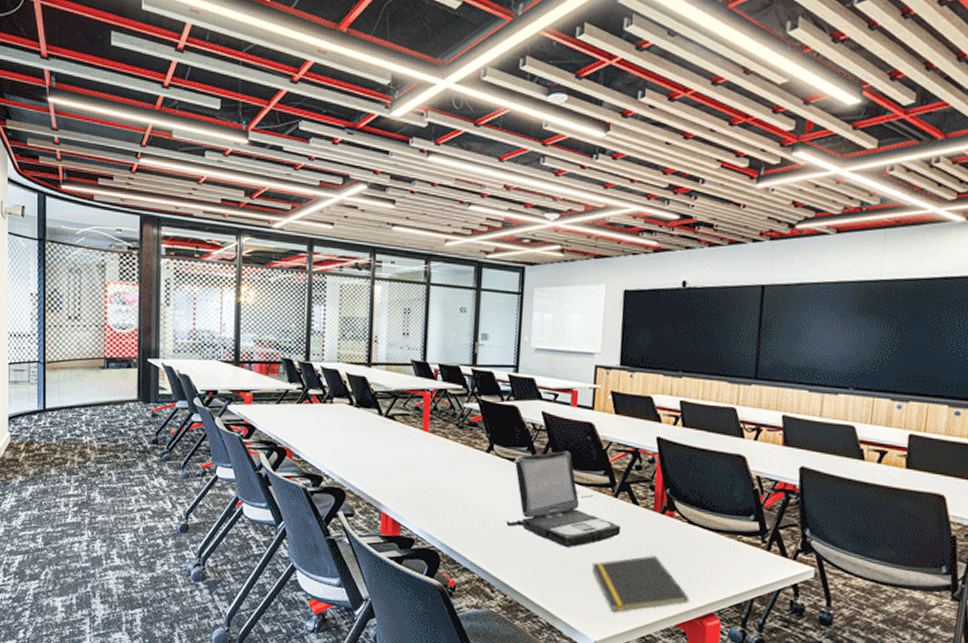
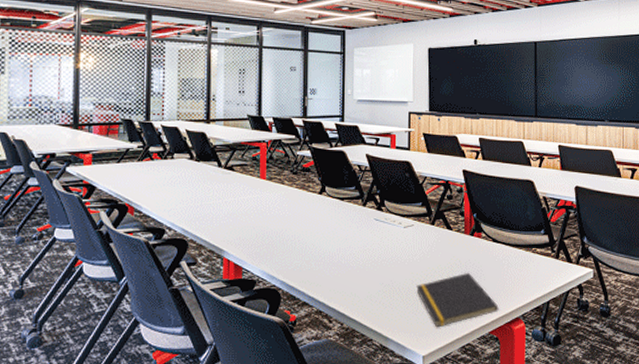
laptop: present [505,451,621,547] -> none [339,187,439,273]

